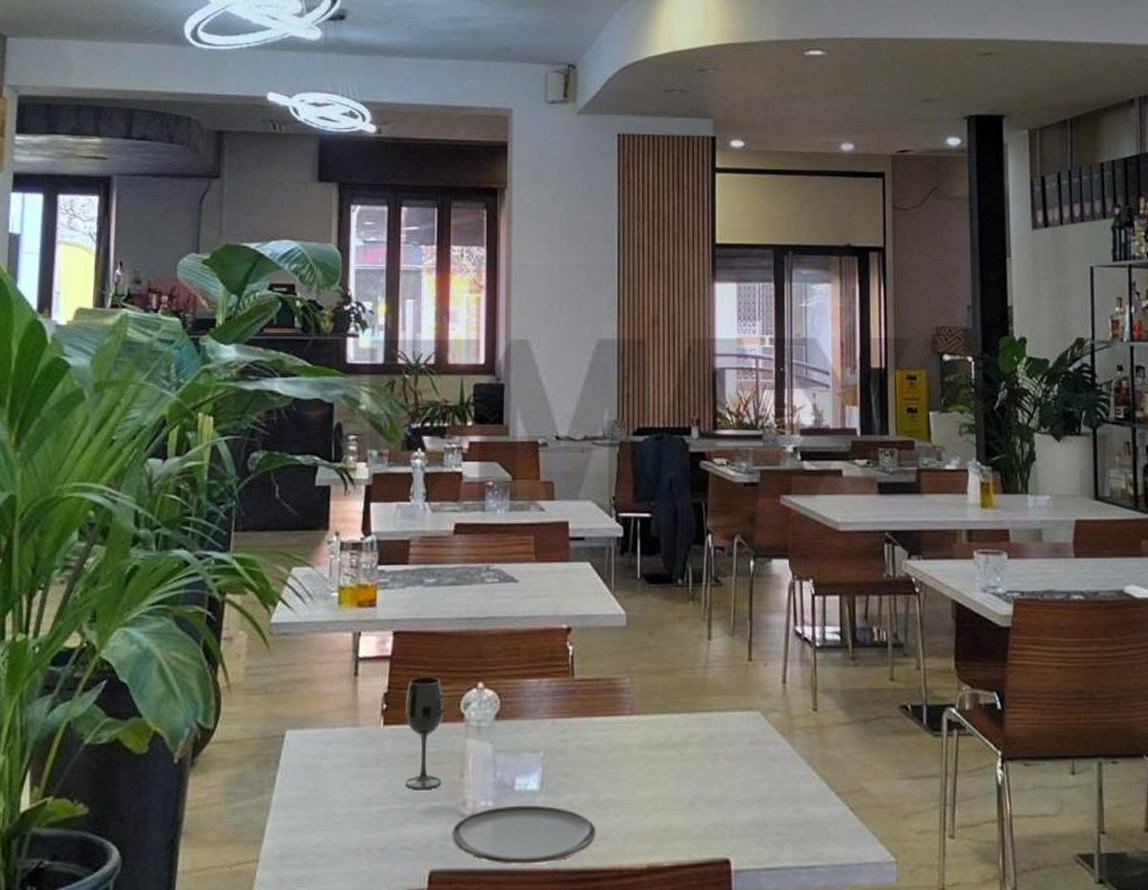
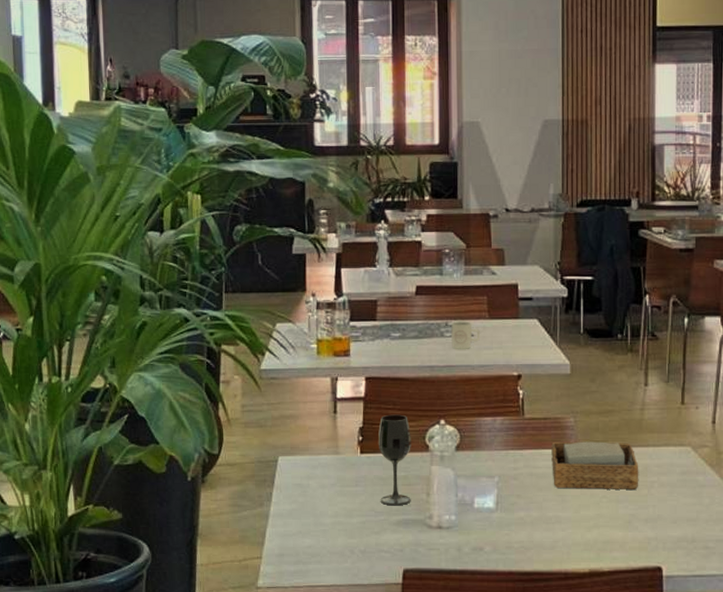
plate: present [452,805,595,865] -> none [421,519,544,567]
mug: none [493,564,525,598] -> present [451,321,480,349]
napkin holder: none [604,706,703,765] -> present [551,441,639,490]

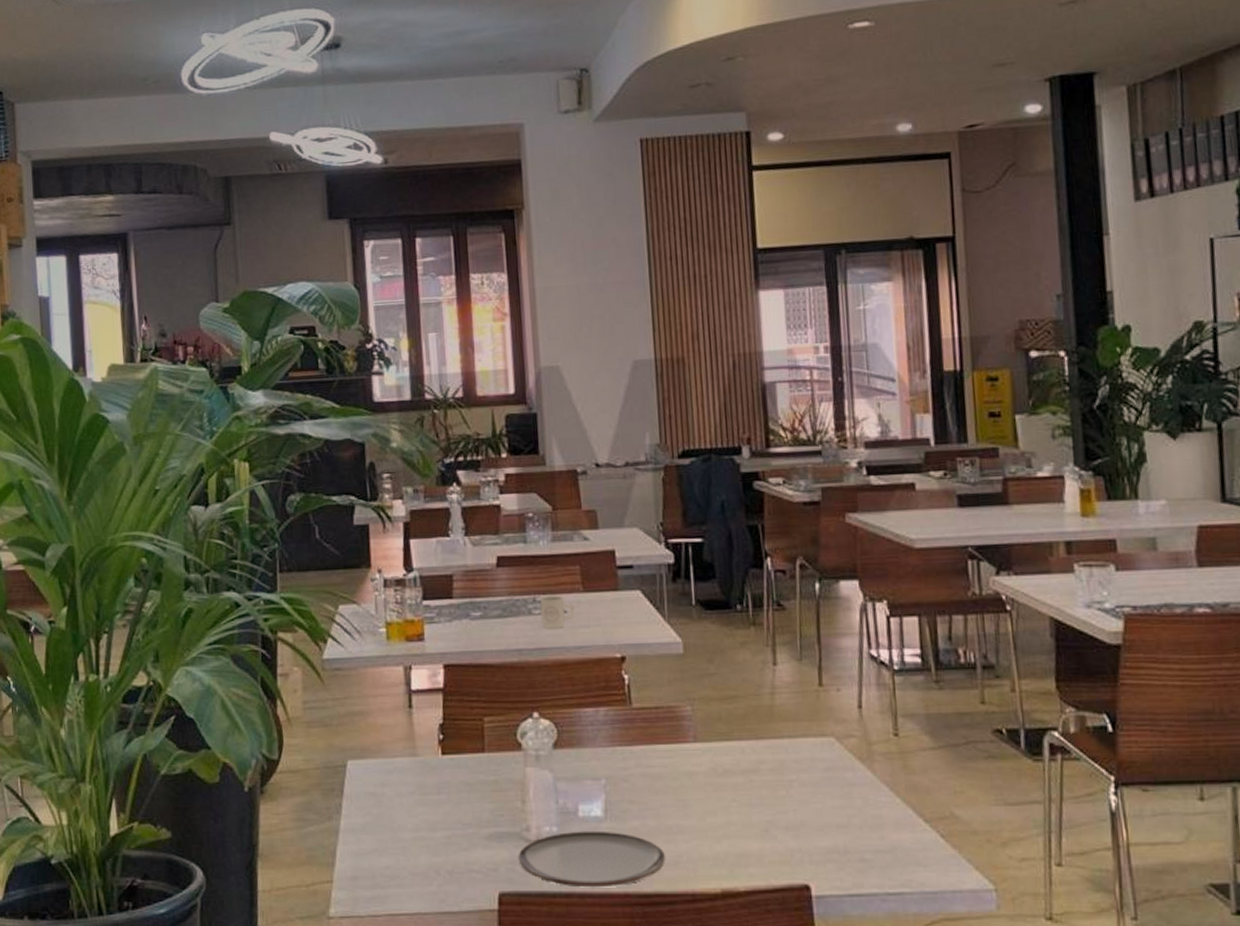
wine glass: present [377,414,411,506] -> none [461,707,504,817]
plate: none [421,519,544,567] -> present [518,831,665,888]
napkin holder: present [551,441,639,490] -> none [666,733,775,792]

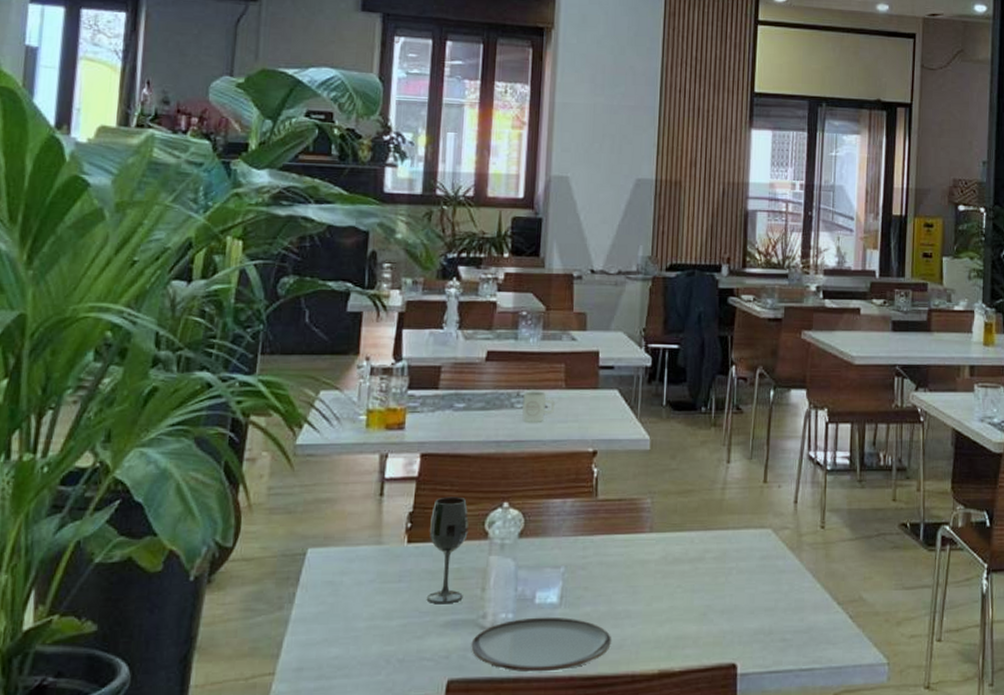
wine glass: none [461,707,504,817] -> present [426,496,469,604]

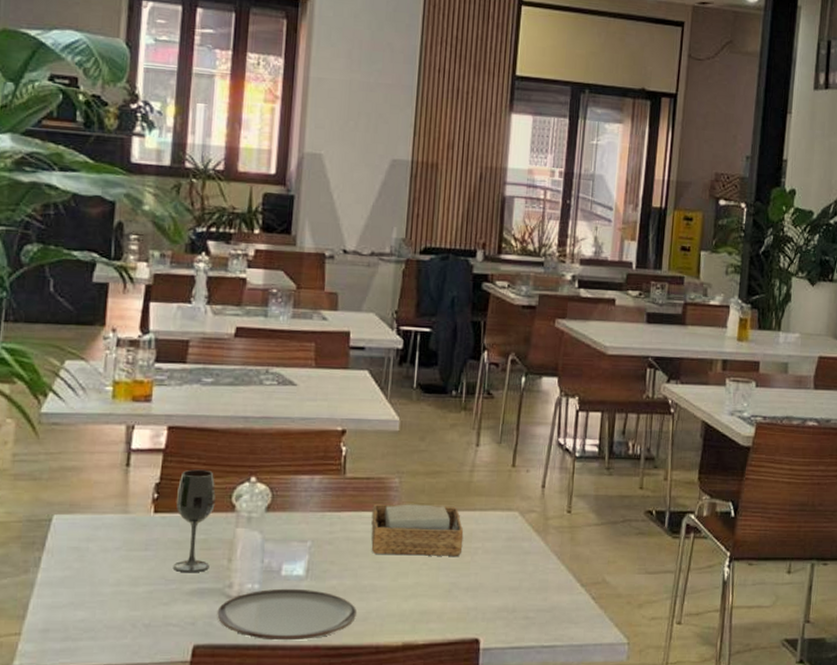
mug: present [522,391,555,422] -> none [271,368,304,400]
napkin holder: none [624,525,717,579] -> present [371,503,464,556]

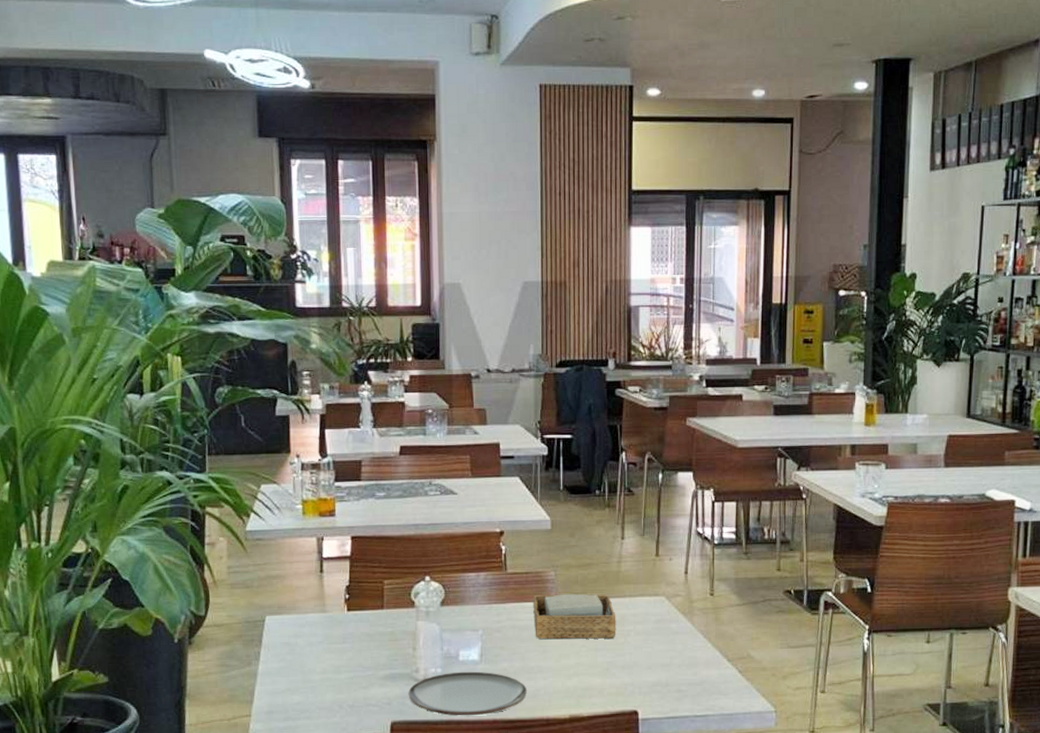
wine glass: present [173,469,216,573] -> none [364,572,398,661]

